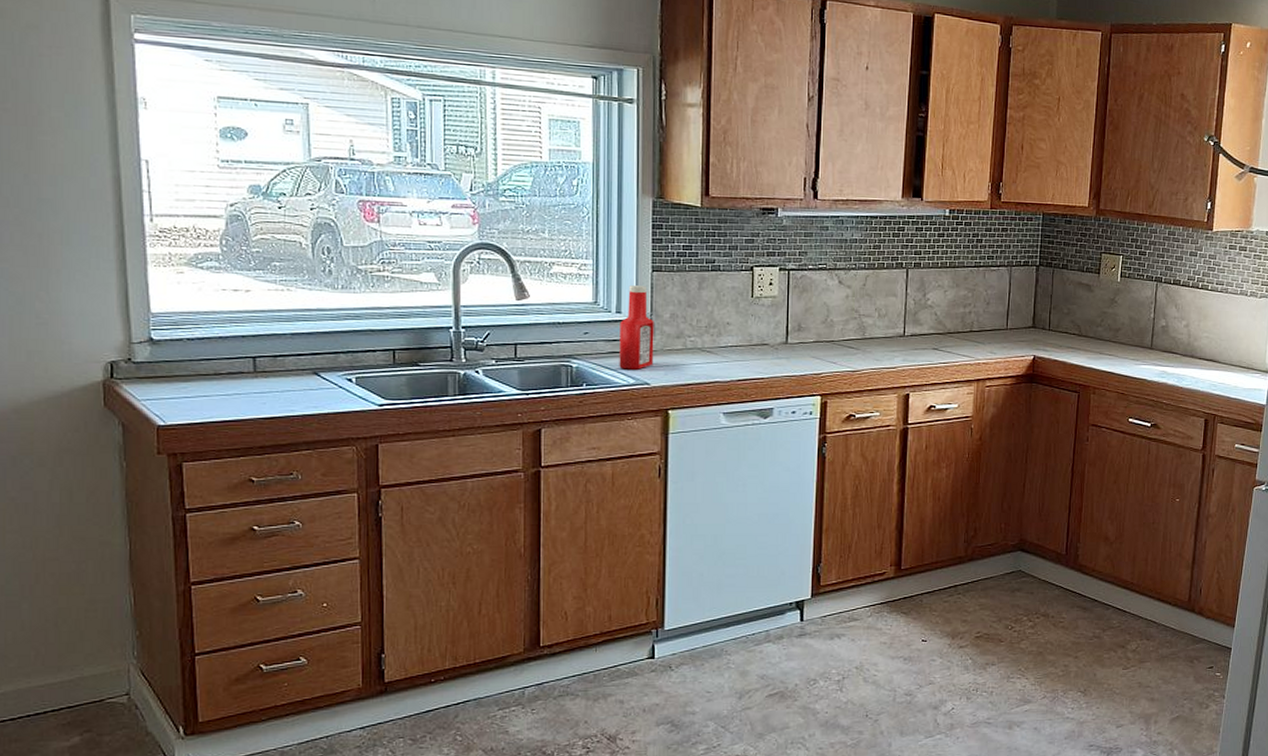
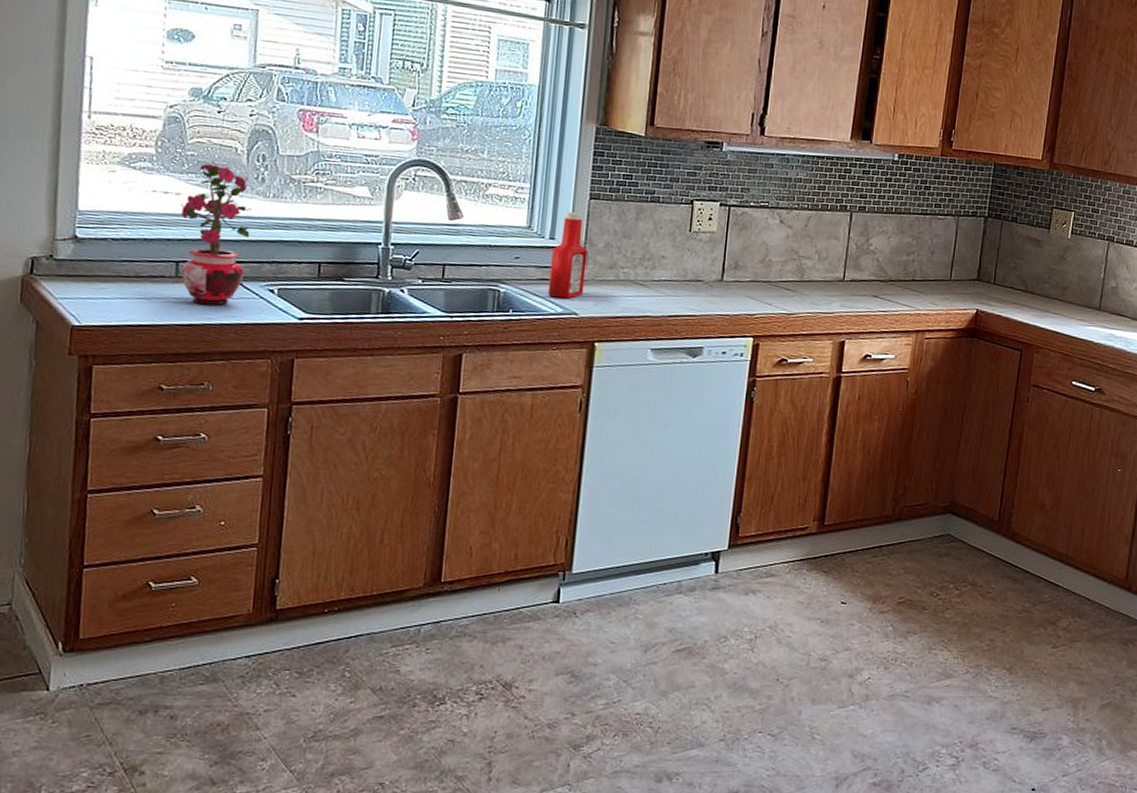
potted plant: none [252,256,323,397] -> present [181,160,251,306]

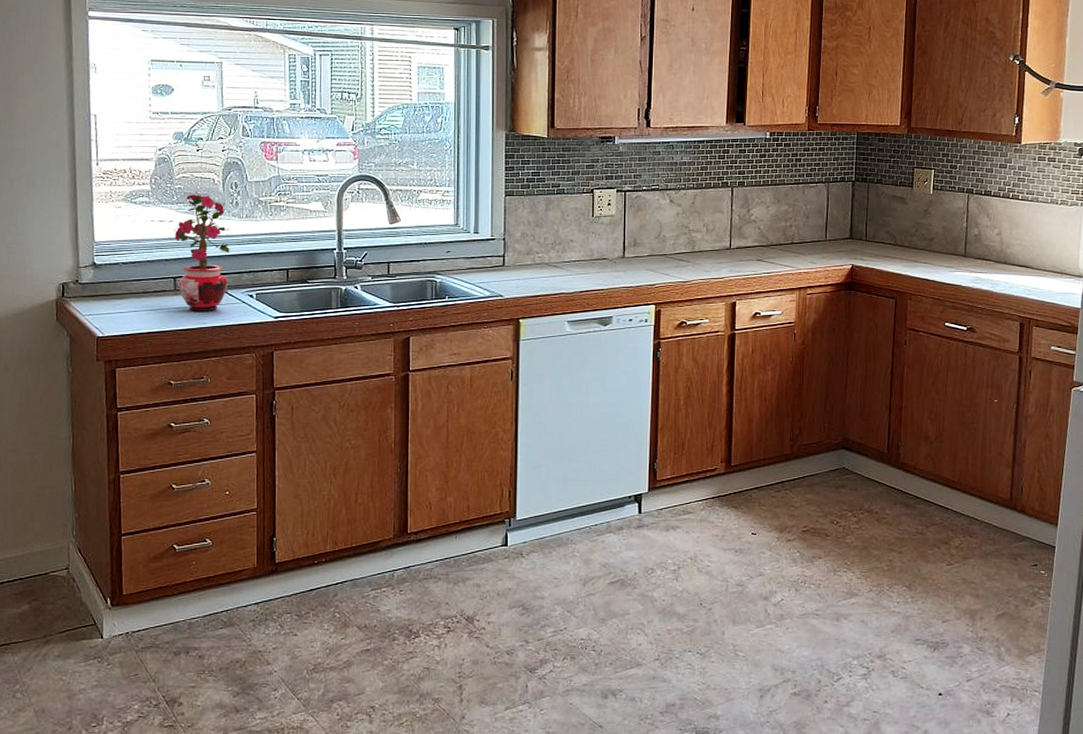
ketchup bottle: present [548,212,588,299] -> none [477,209,507,283]

